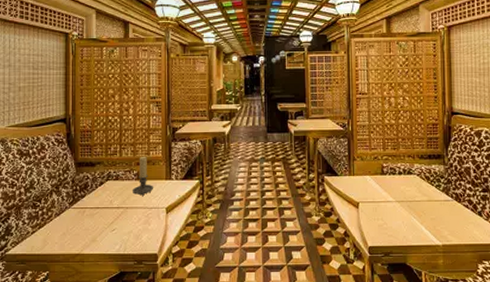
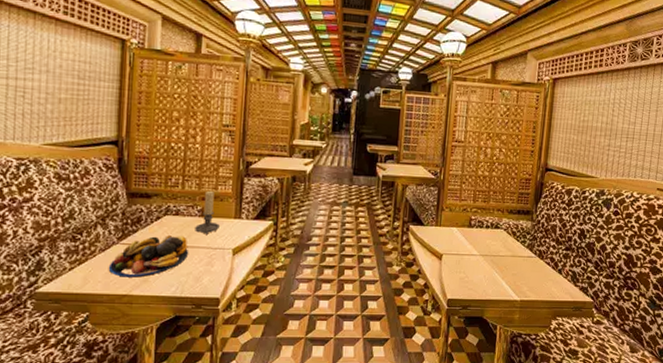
fruit bowl: none [63,197,129,238] -> present [108,234,189,278]

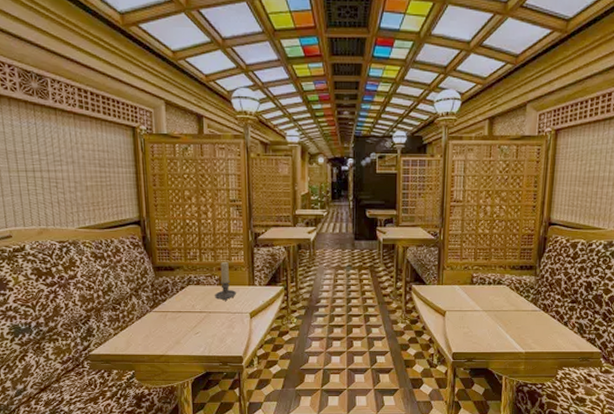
fruit bowl: present [108,234,189,278] -> none [145,302,212,340]

